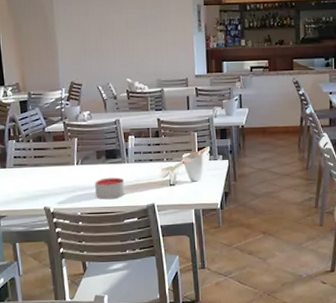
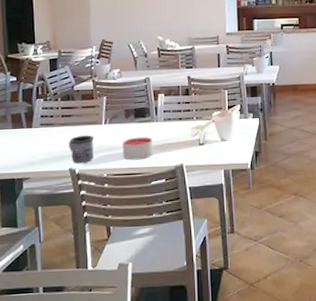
mug: none [42,176,67,202] -> present [69,135,95,163]

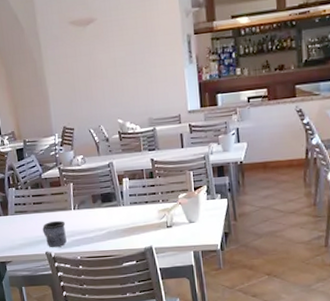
candle: present [123,136,153,160] -> none [92,220,123,244]

